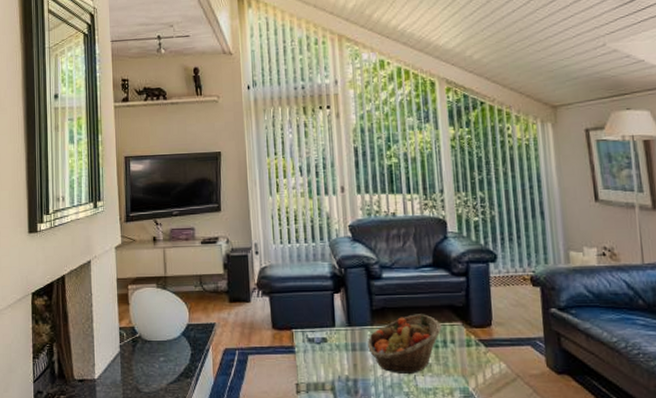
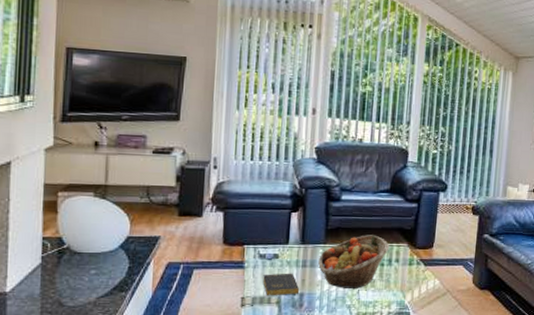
book: none [314,357,352,382] -> present [263,273,299,296]

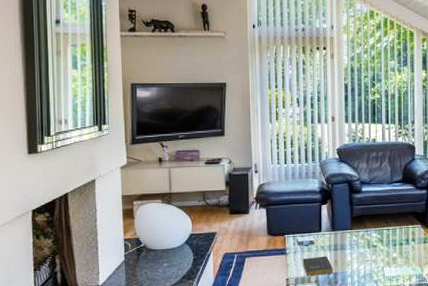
fruit basket: present [318,235,390,290] -> none [347,219,406,267]

